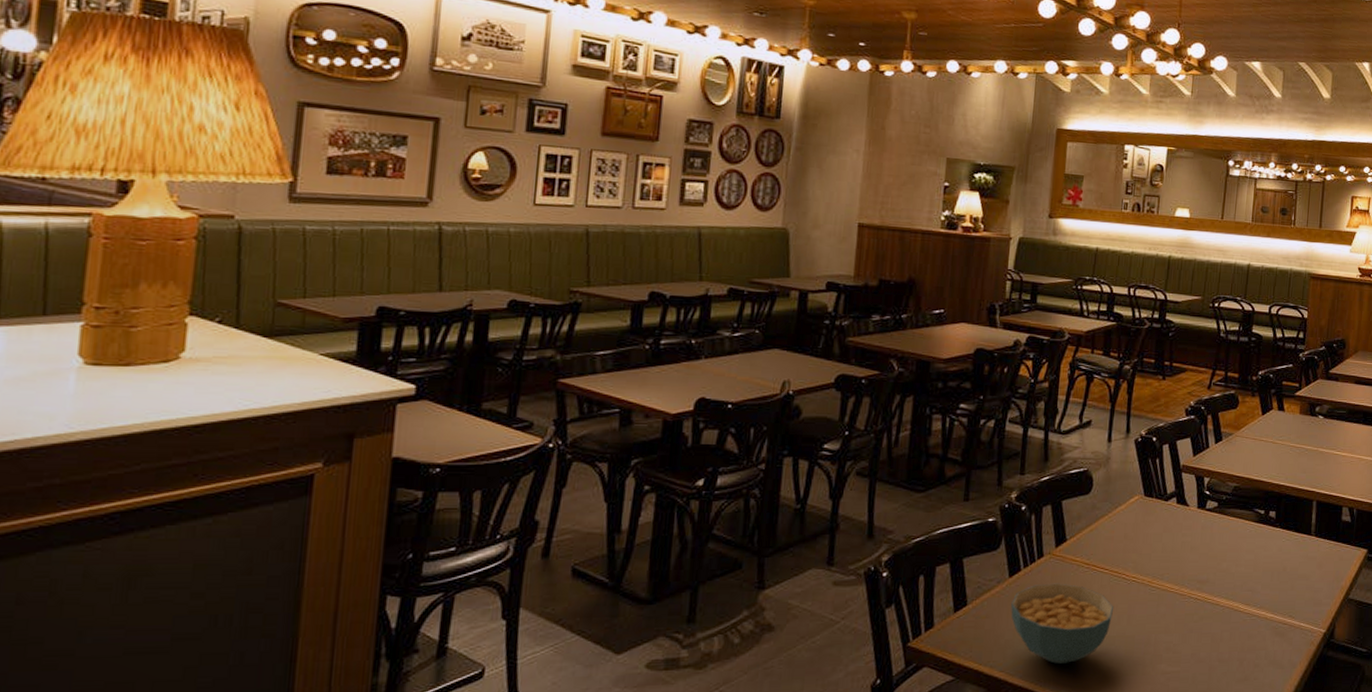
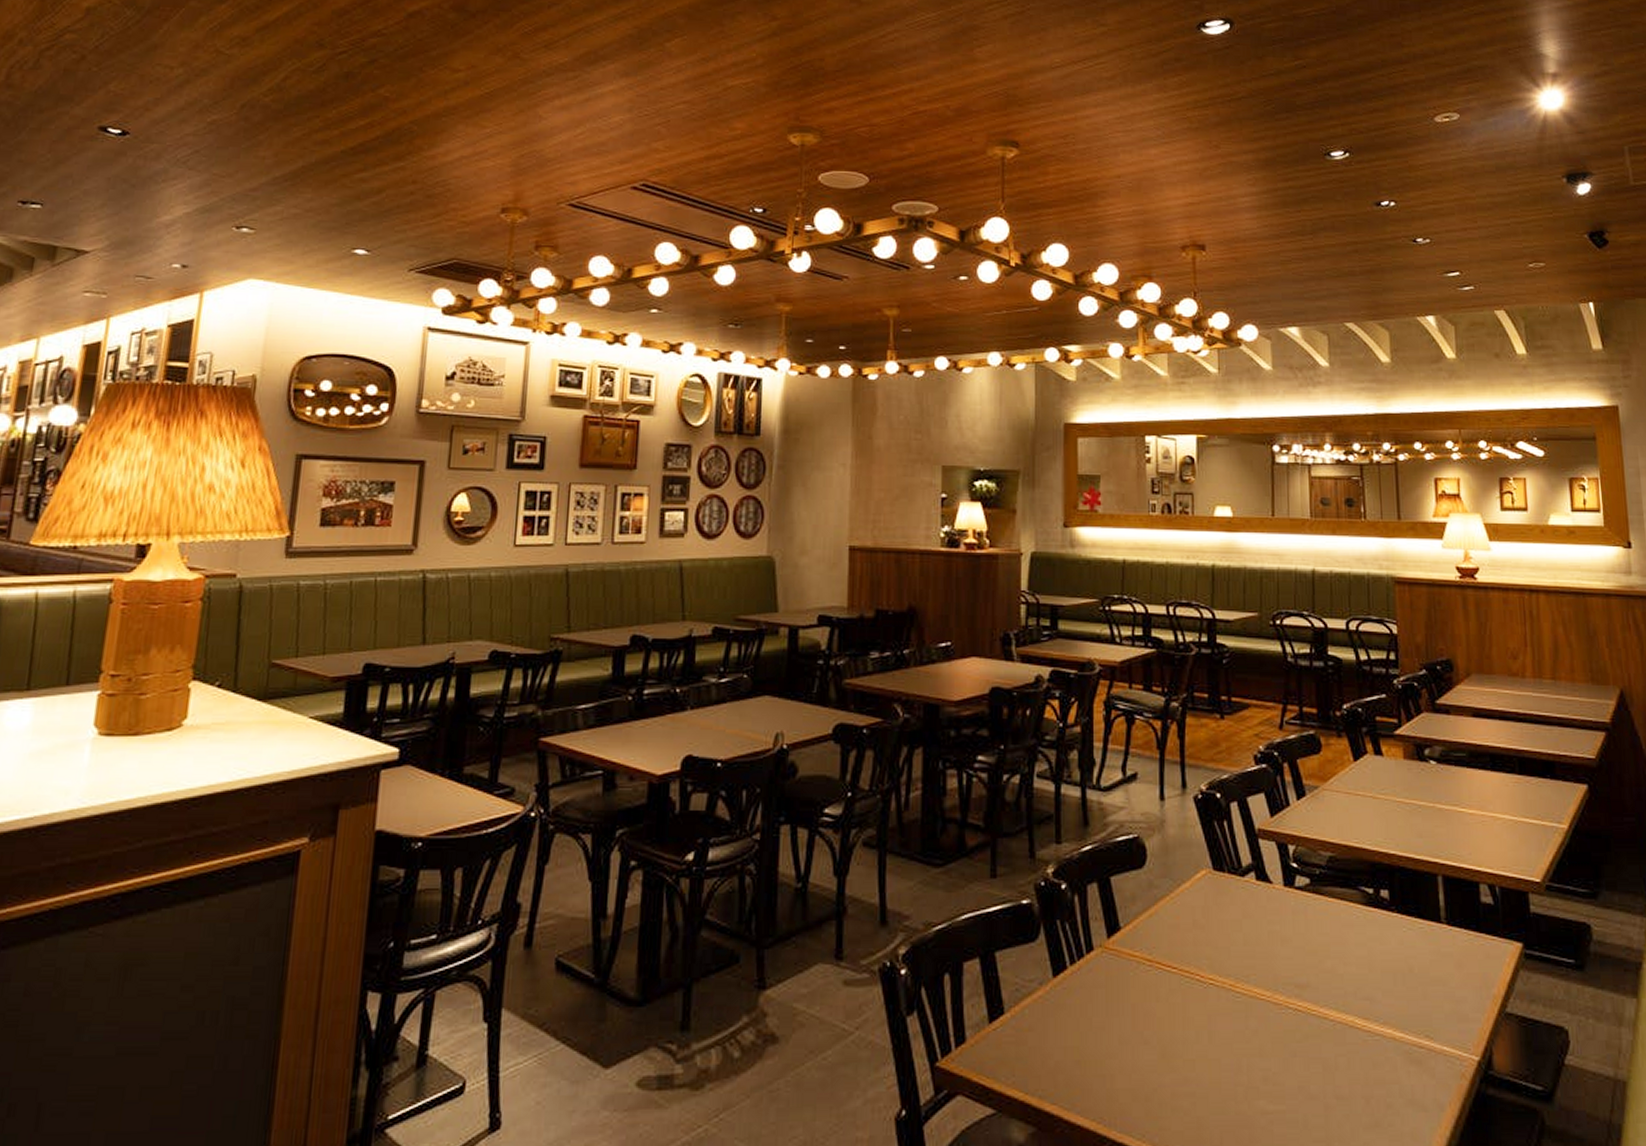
cereal bowl: present [1011,583,1113,665] -> none [1059,985,1188,1097]

